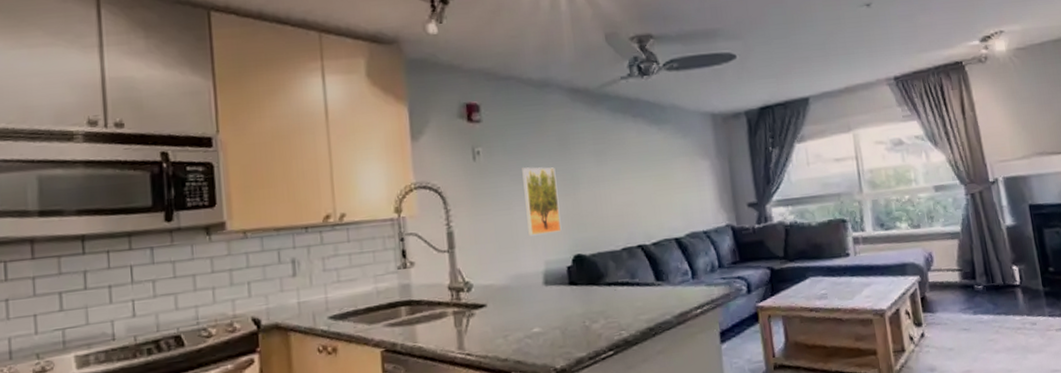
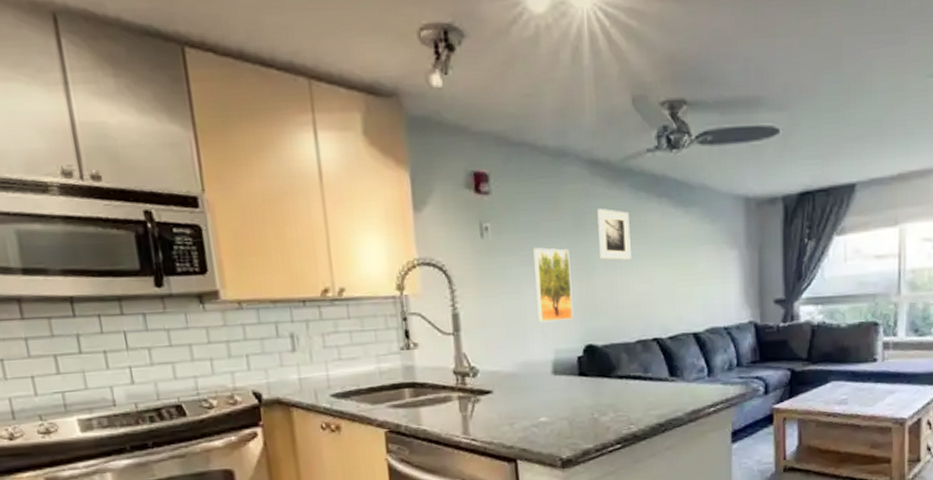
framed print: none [579,130,613,175] -> present [597,209,631,260]

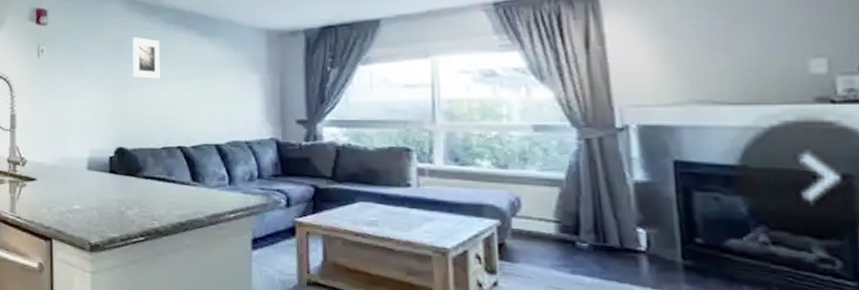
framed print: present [533,247,574,323] -> none [78,66,108,126]

